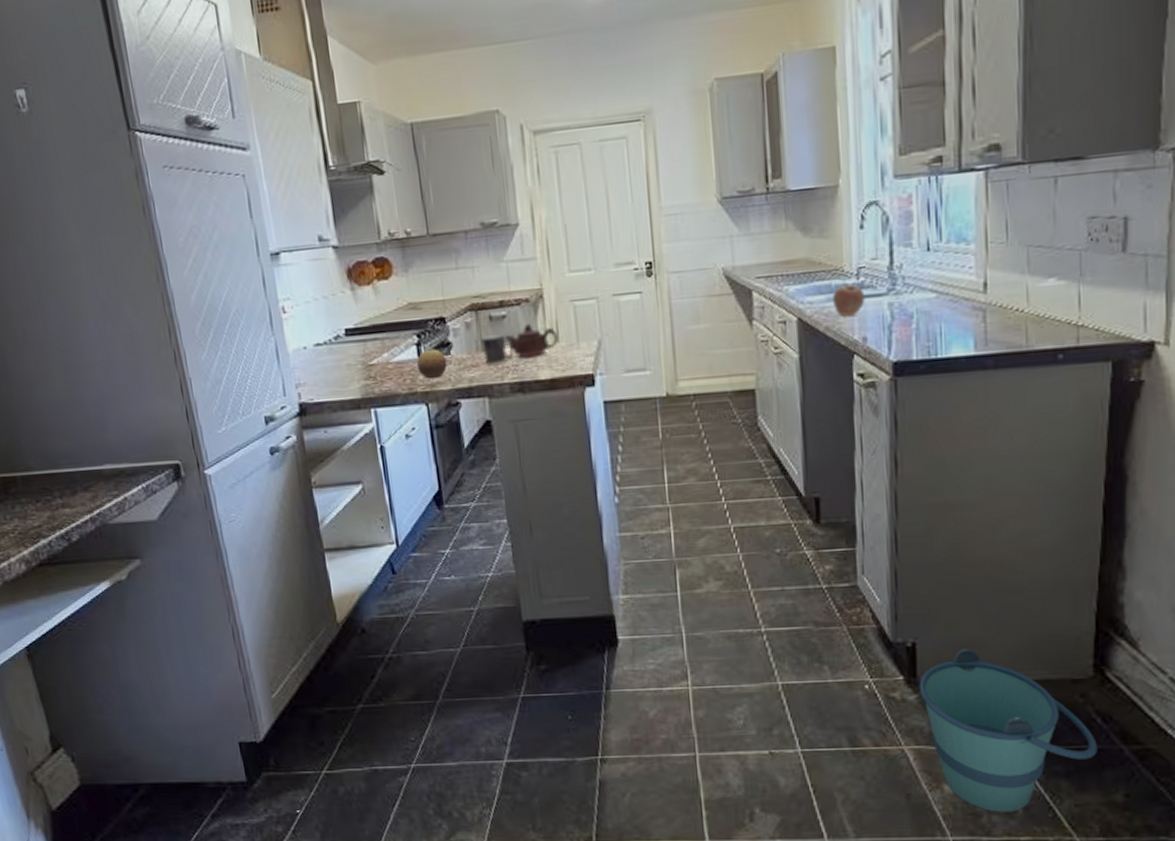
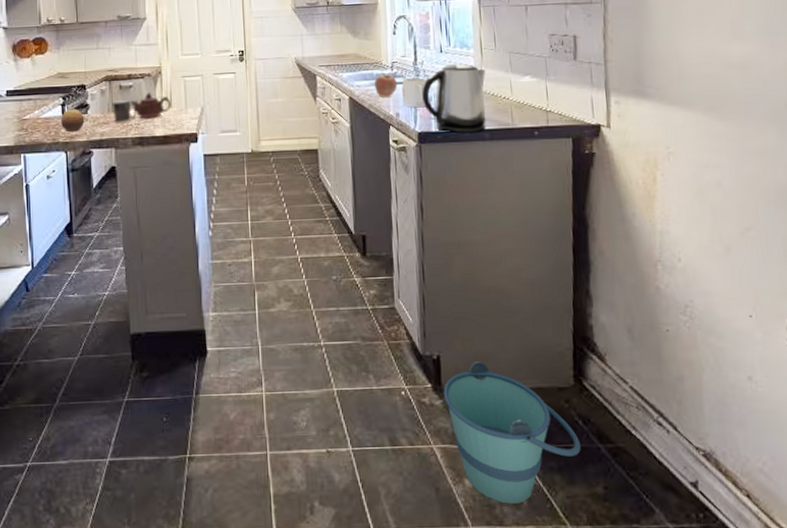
mug: none [871,287,906,330] -> present [401,78,426,108]
kettle: none [898,264,991,362] -> present [421,63,487,135]

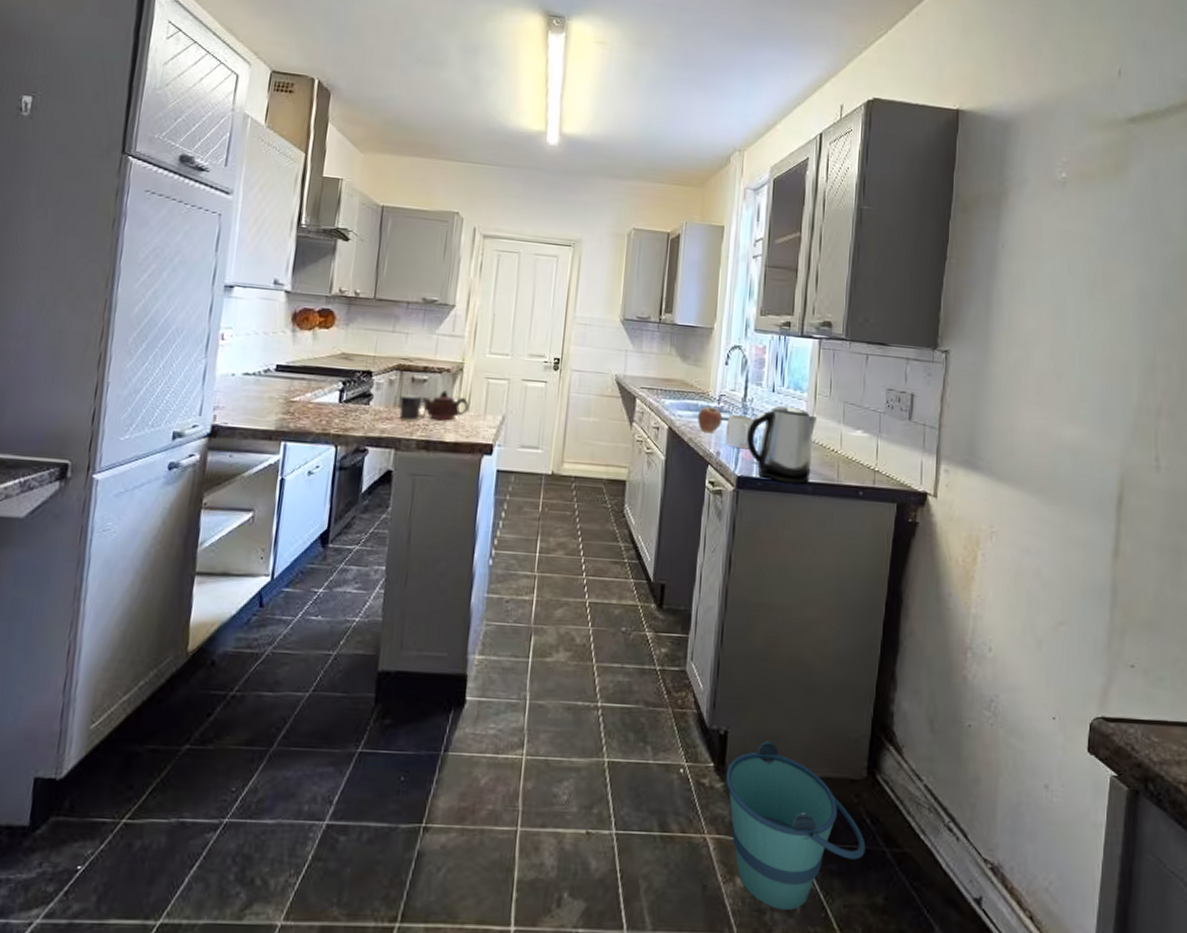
fruit: present [61,109,85,132] -> none [336,396,365,424]

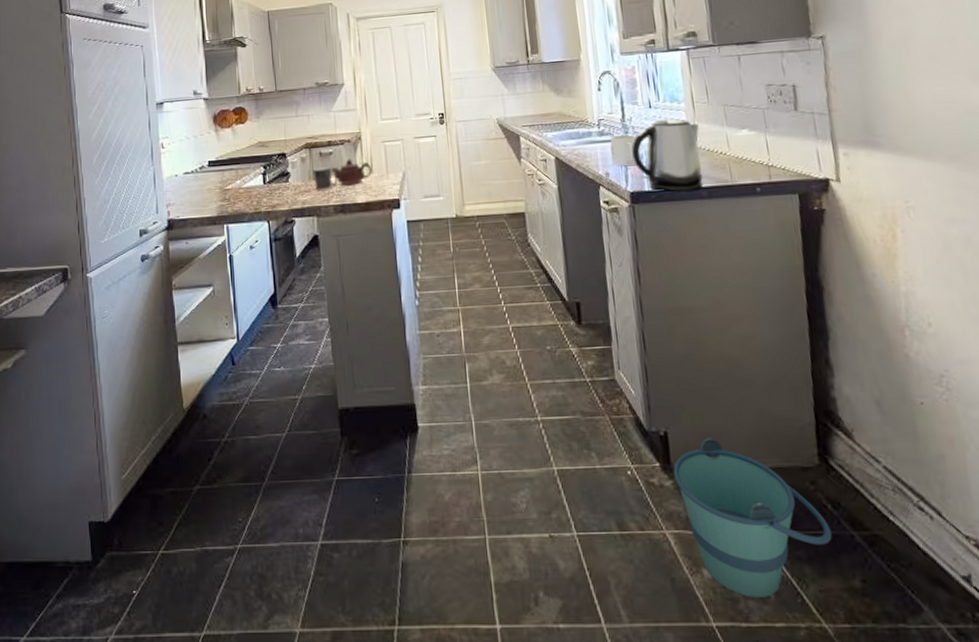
fruit: present [697,406,723,433] -> none [580,131,606,157]

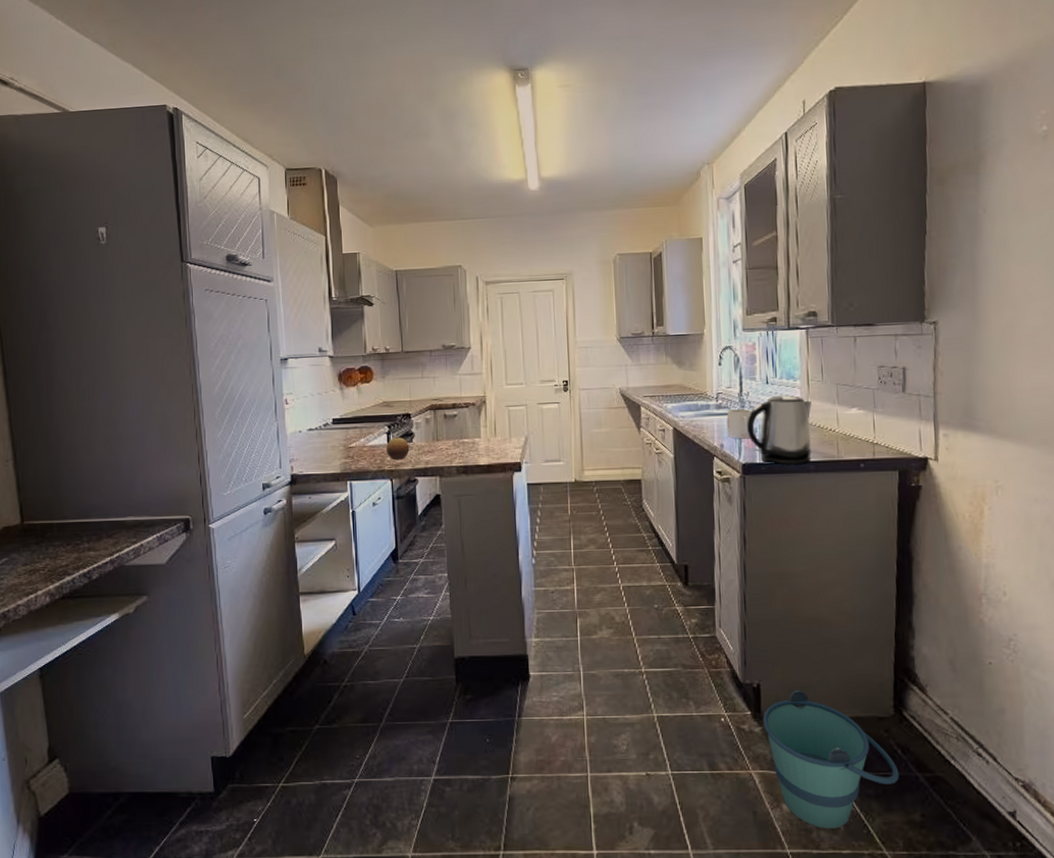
fruit: none [262,177,286,202] -> present [386,437,410,461]
mug: present [312,166,338,192] -> none [436,428,461,453]
teapot: present [331,159,372,186] -> none [455,422,495,448]

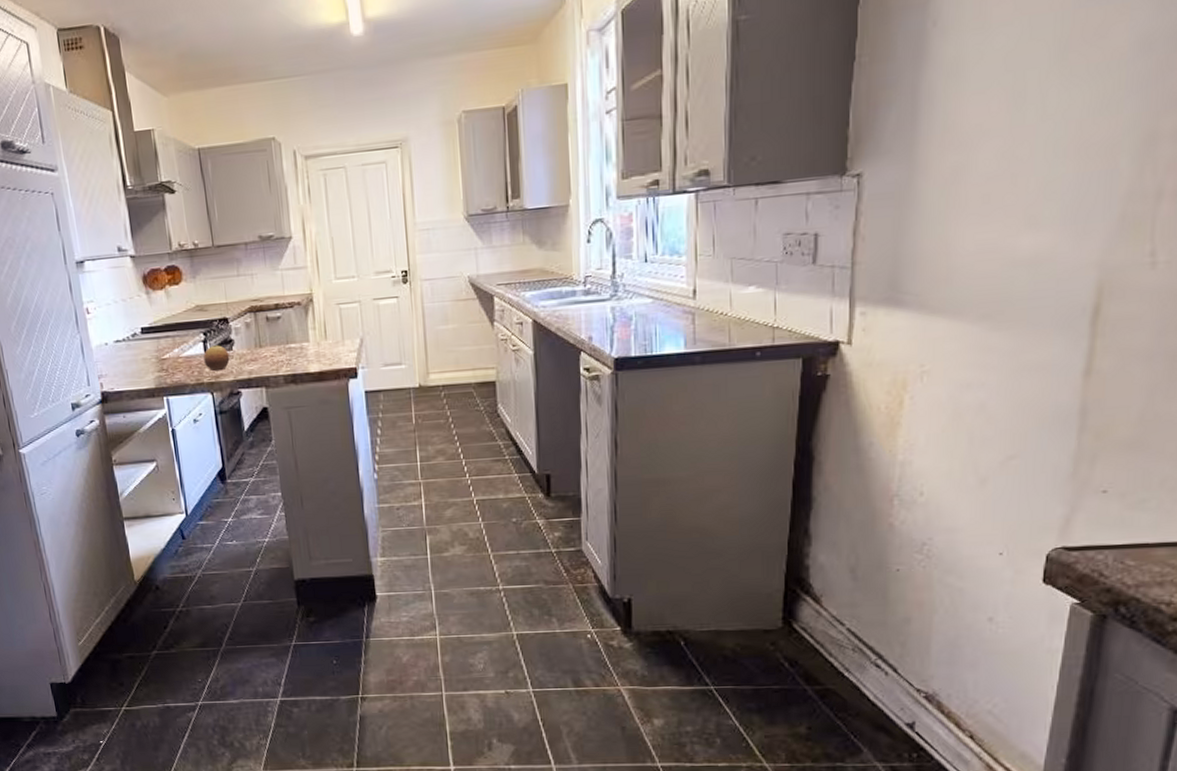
mug: present [726,409,752,439] -> none [596,293,626,330]
kettle: present [746,394,812,466] -> none [619,274,699,359]
bucket: present [762,690,899,829] -> none [633,604,785,742]

